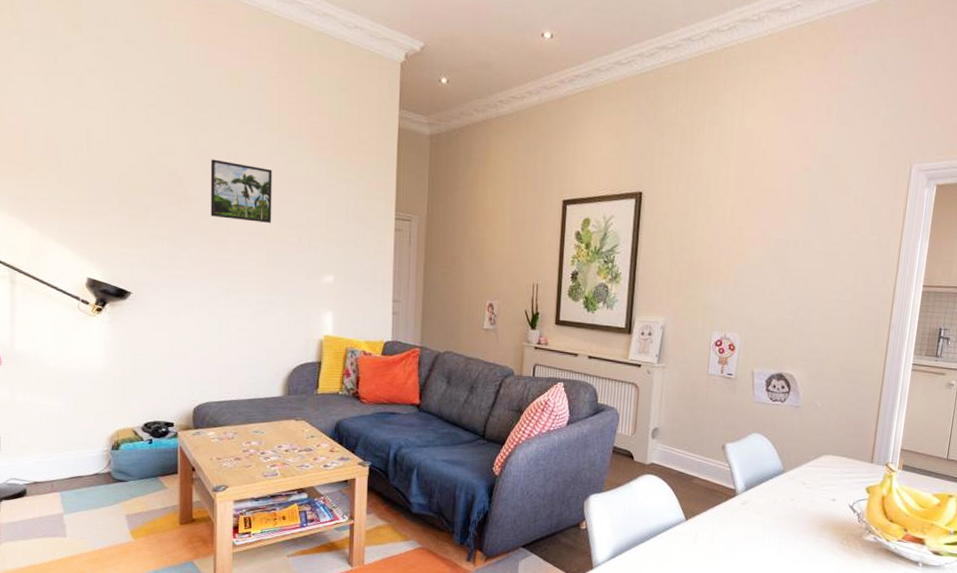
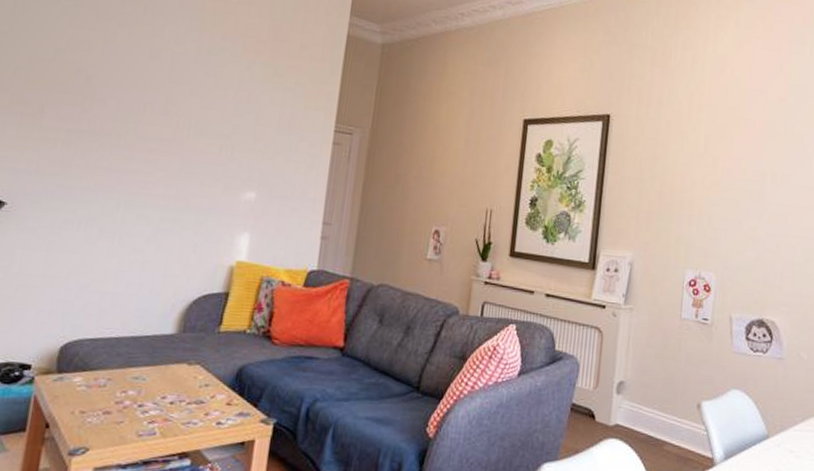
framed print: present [210,159,272,223] -> none [118,57,199,130]

